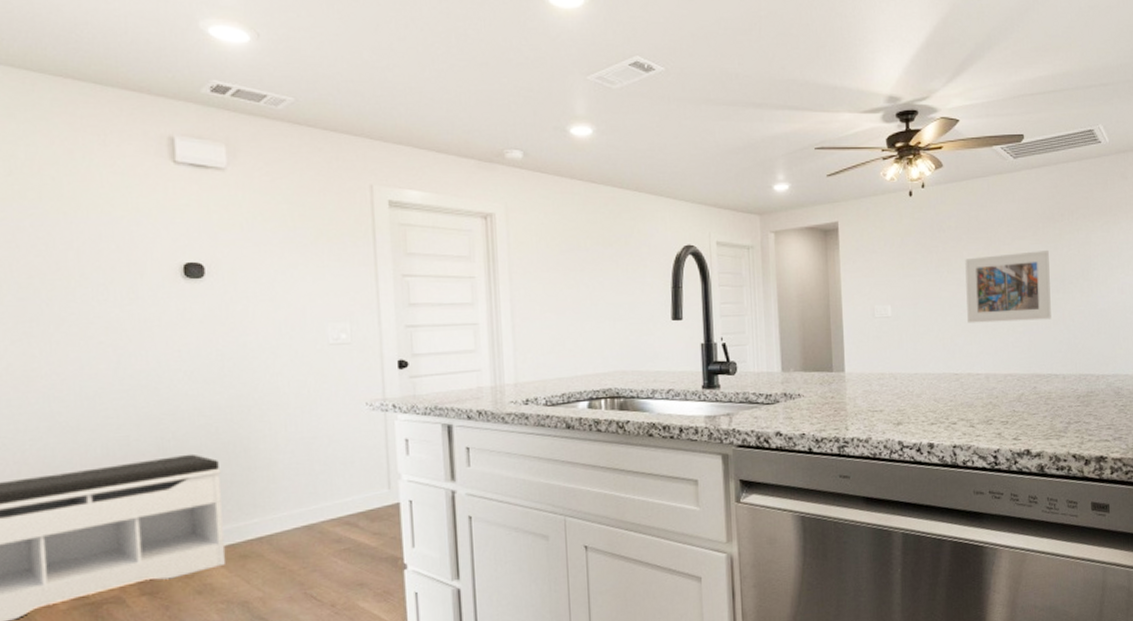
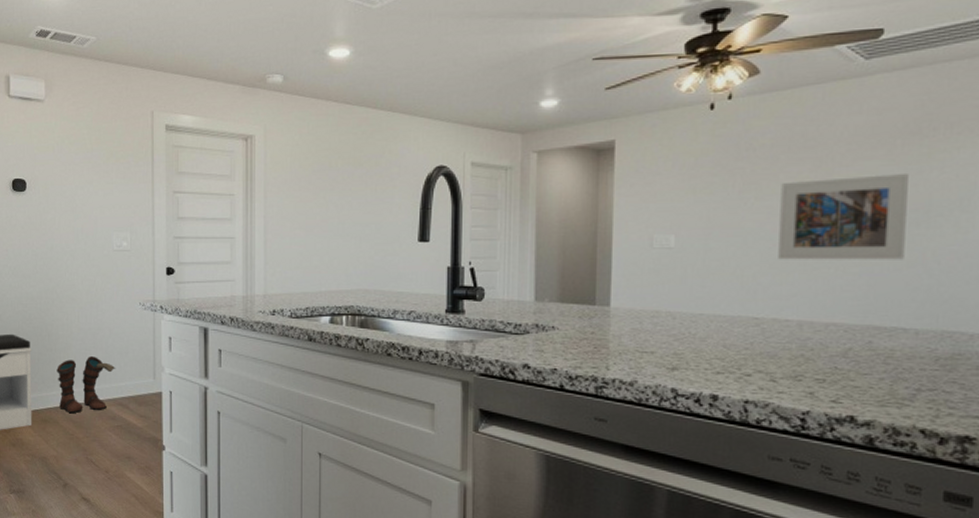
boots: none [258,470,339,543] -> present [57,356,116,414]

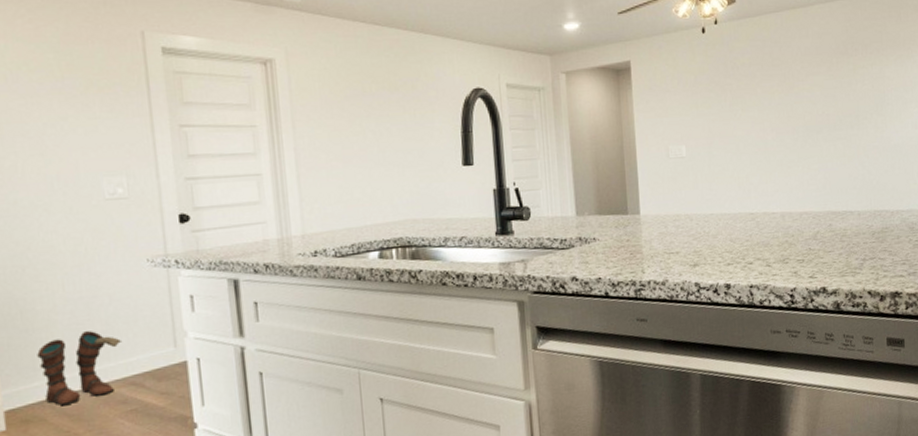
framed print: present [778,174,908,260] -> none [759,86,846,162]

